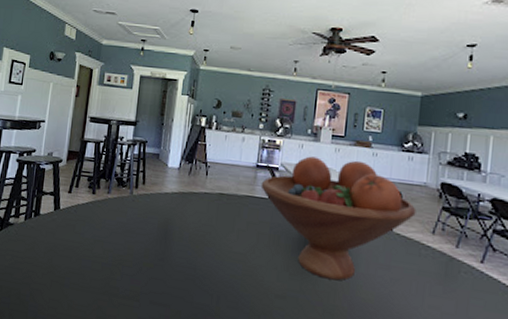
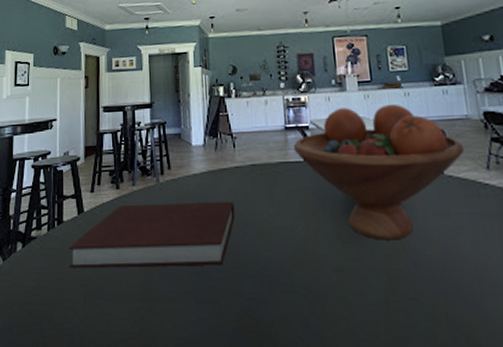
notebook: none [40,209,199,276] -> present [68,201,235,269]

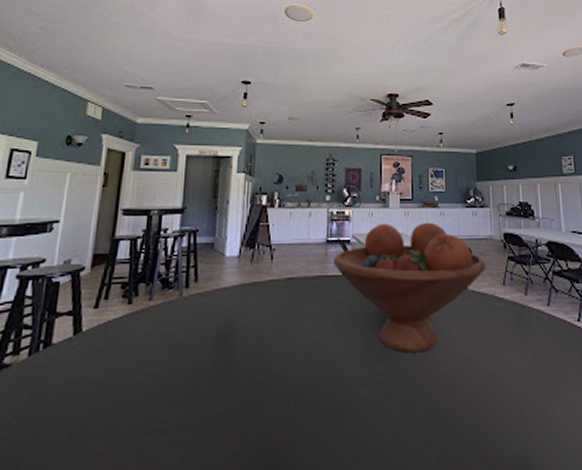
notebook: present [68,201,235,269] -> none [52,316,266,402]

